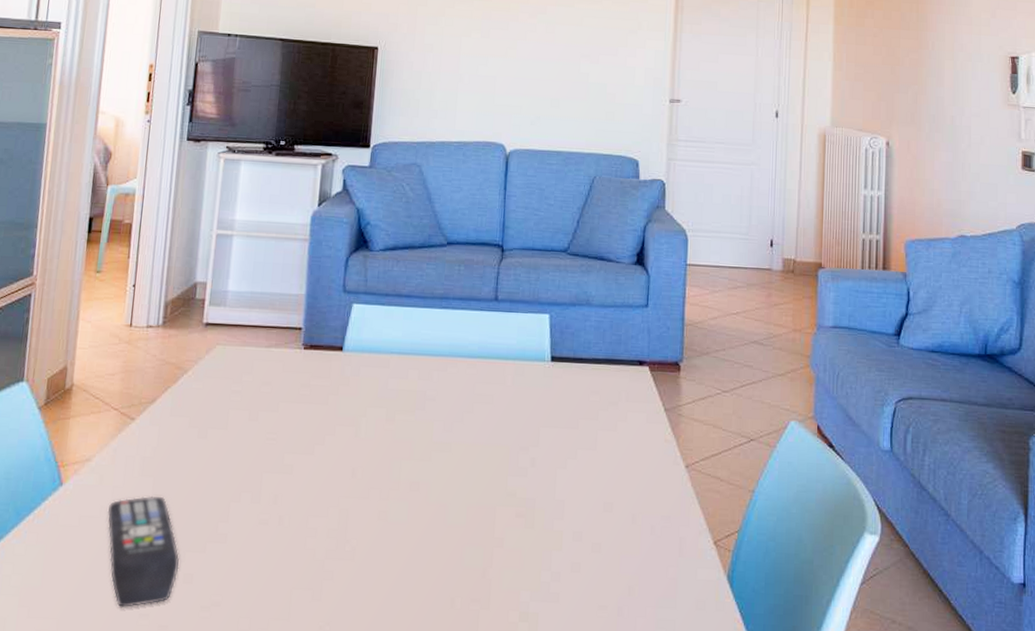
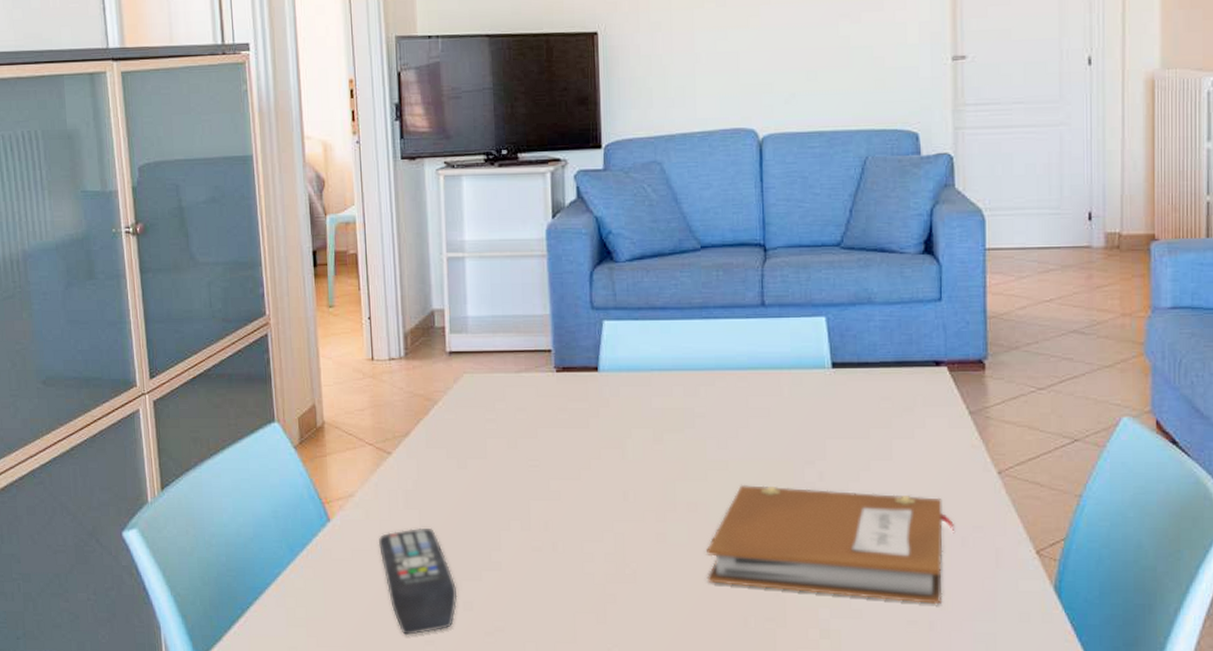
notebook: none [420,466,645,591] -> present [706,484,954,605]

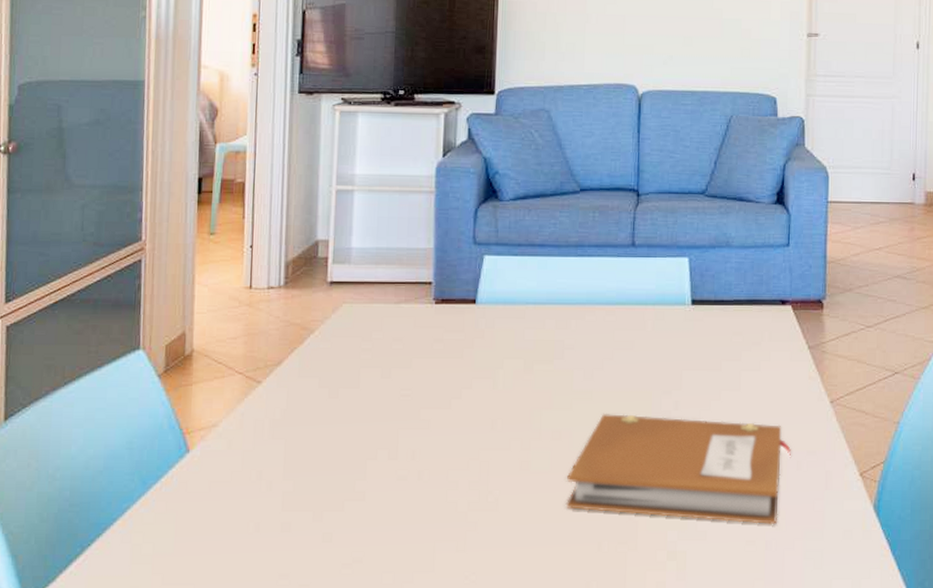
remote control: present [378,527,458,636] -> none [238,458,317,570]

